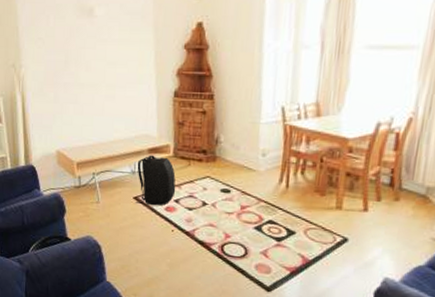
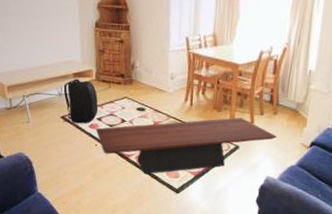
coffee table: none [172,203,400,268] -> present [95,117,278,175]

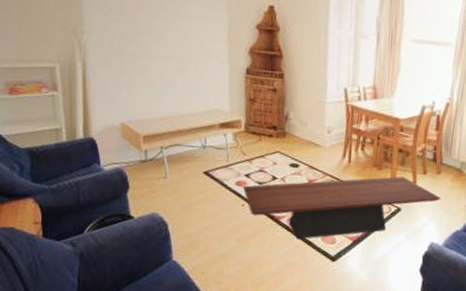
backpack: present [62,78,99,124] -> none [205,129,247,181]

